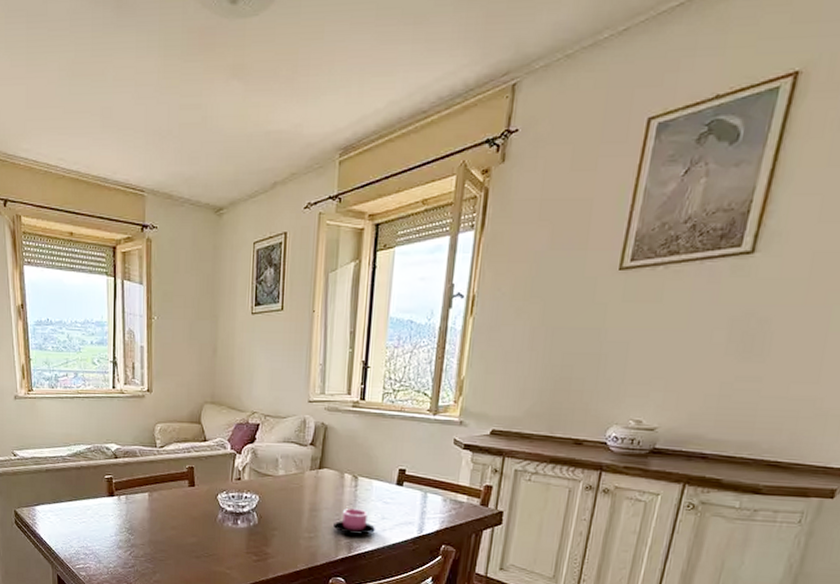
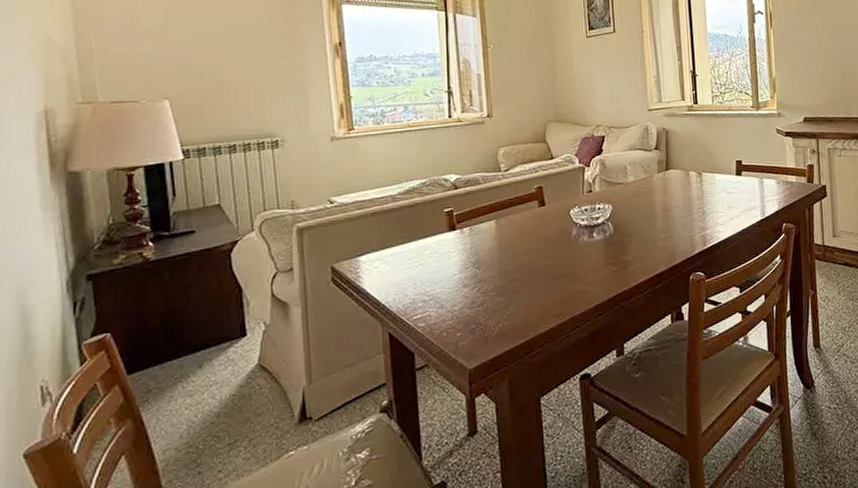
cup: present [334,508,375,536] -> none [686,201,724,228]

